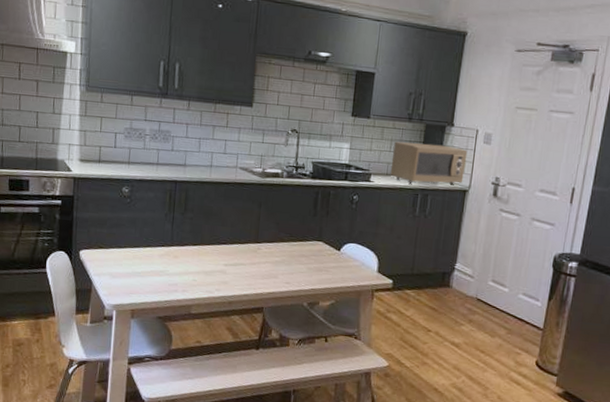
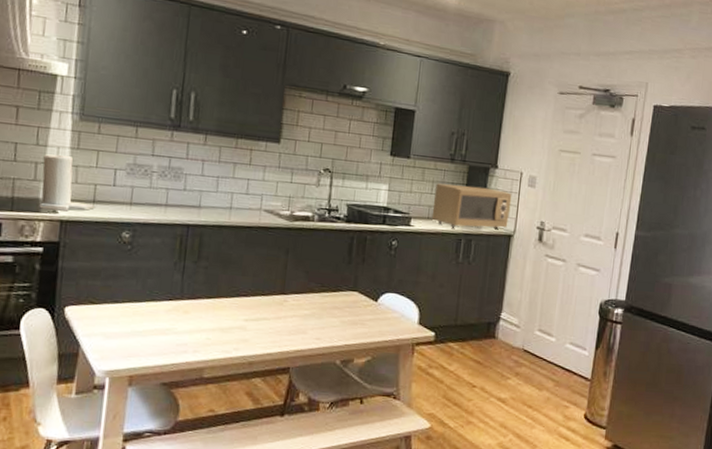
paper towel: none [57,121,100,170] -> present [39,154,94,211]

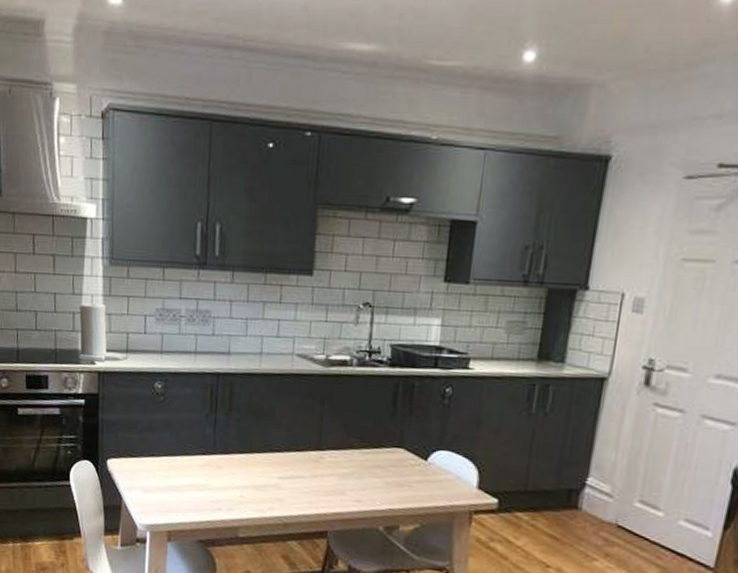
microwave: present [431,183,512,230] -> none [496,314,608,371]

